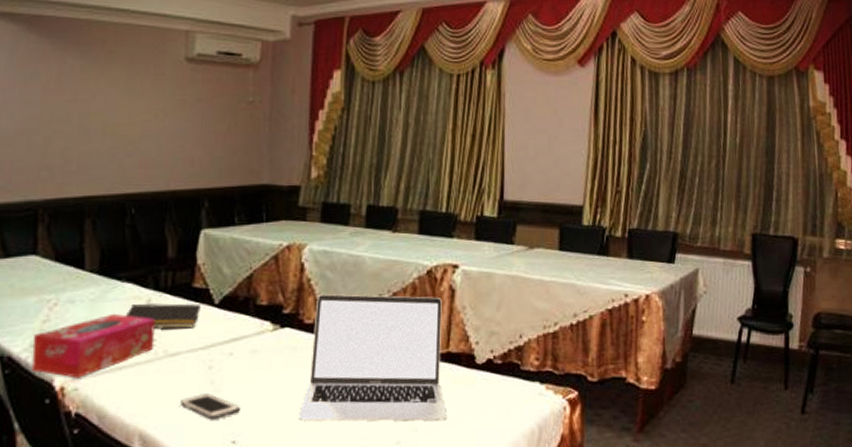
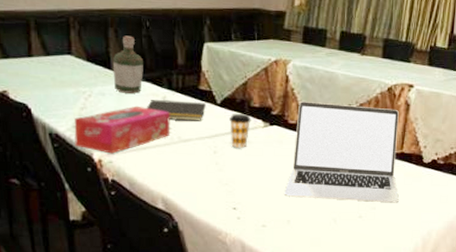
bottle: none [86,227,125,298] -> present [112,35,143,93]
cell phone: present [180,394,240,420] -> none [193,172,239,191]
coffee cup: none [230,315,257,360] -> present [229,114,251,148]

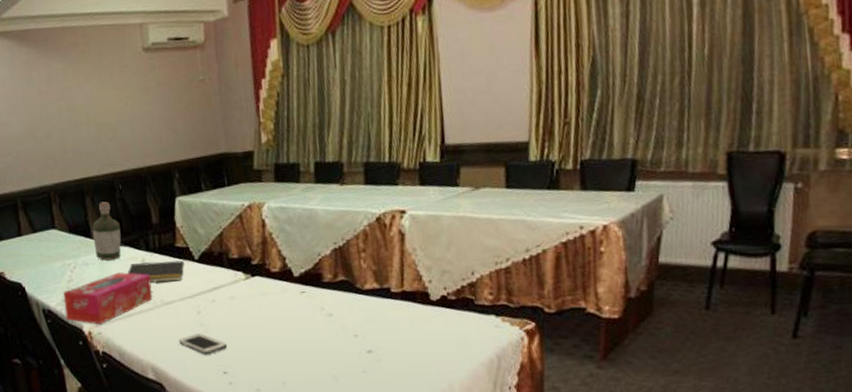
cell phone: none [193,172,239,191] -> present [179,334,227,355]
coffee cup: present [229,114,251,148] -> none [209,267,232,306]
laptop: present [284,102,399,203] -> none [275,241,407,355]

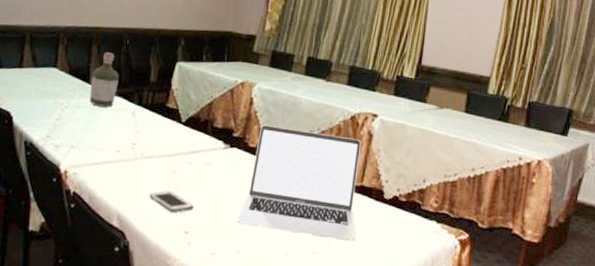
tissue box: present [63,272,152,325] -> none [45,119,137,166]
notepad: present [127,260,185,283] -> none [115,115,171,139]
laptop: none [275,241,407,355] -> present [237,125,361,241]

